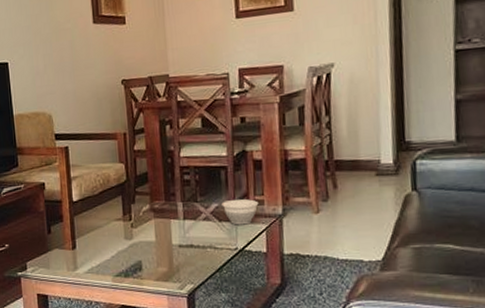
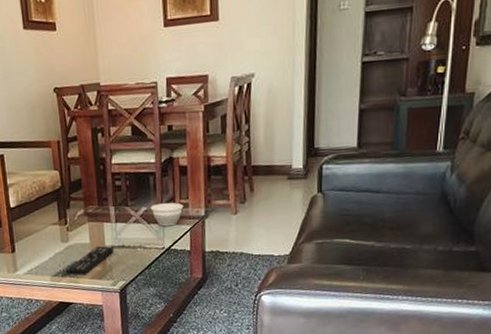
remote control: none [129,244,182,277] -> present [66,246,115,276]

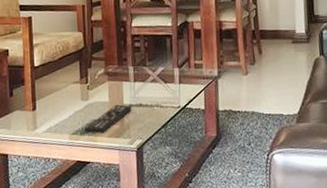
bowl: present [150,202,184,227] -> none [167,63,198,86]

